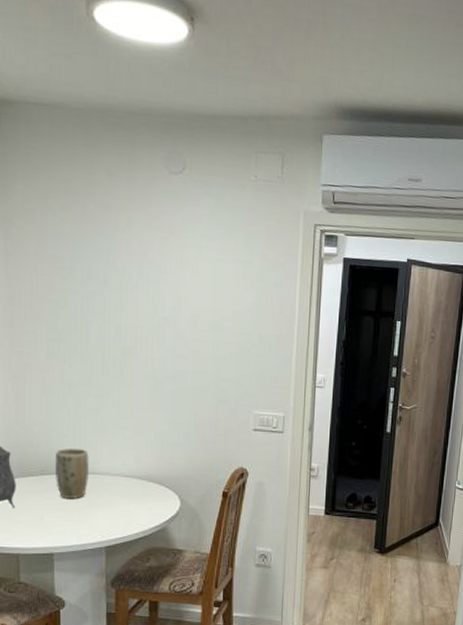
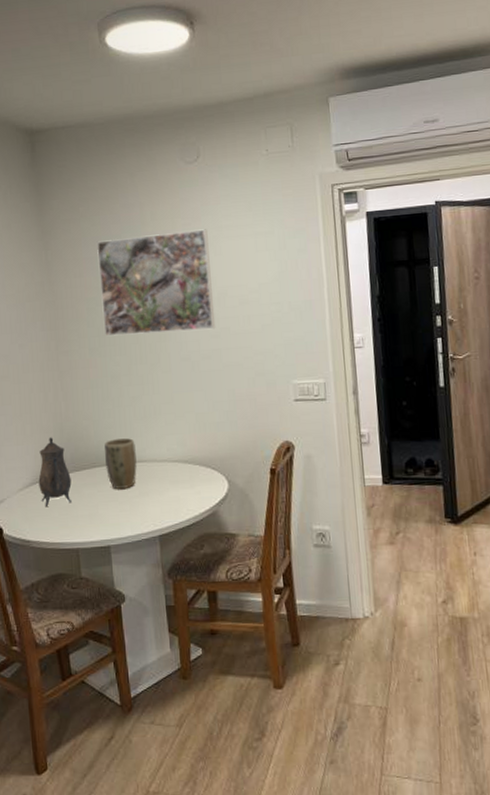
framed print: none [63,239,186,351] -> present [96,229,216,337]

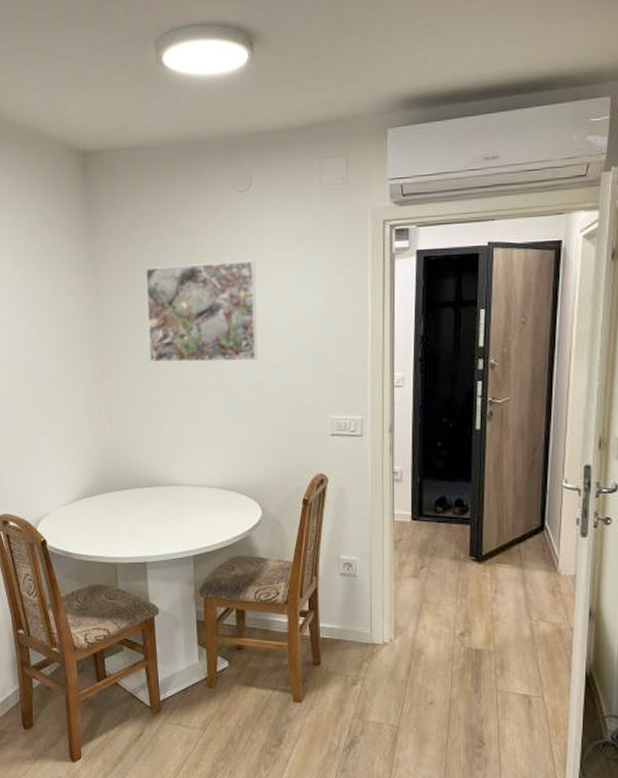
teapot: present [38,437,72,508] -> none [81,457,112,523]
plant pot: present [104,437,138,489] -> none [145,461,176,510]

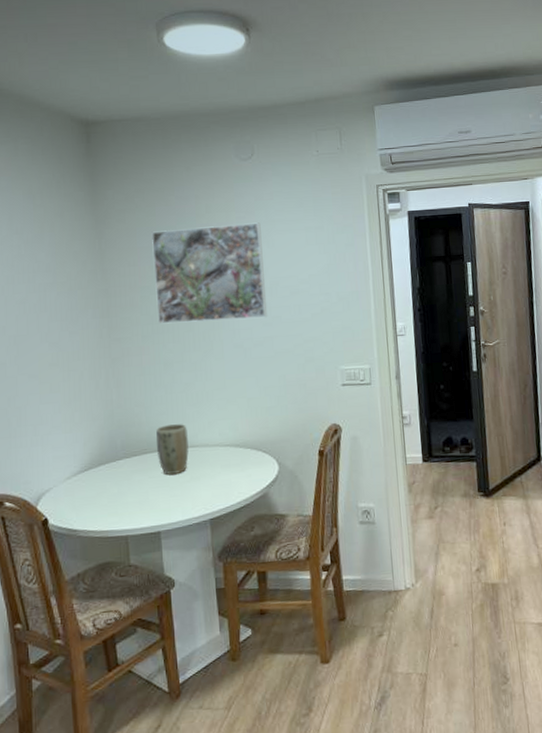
plant pot: none [145,461,176,510] -> present [156,423,190,475]

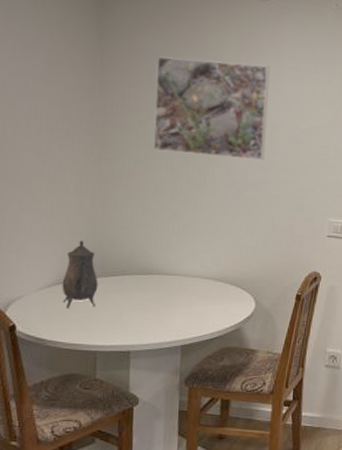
teapot: none [87,424,122,496] -> present [62,240,98,309]
plant pot: present [156,423,190,475] -> none [136,250,170,298]

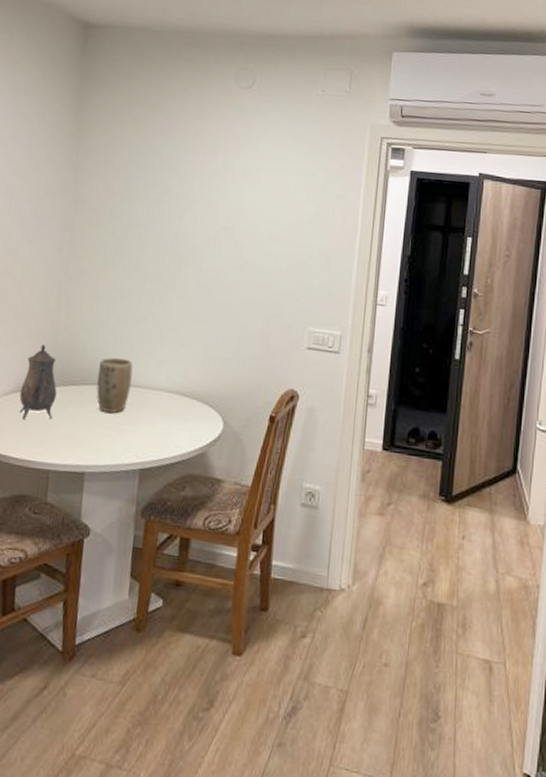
plant pot: none [136,250,170,298] -> present [96,357,133,413]
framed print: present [153,56,270,161] -> none [123,148,249,261]

